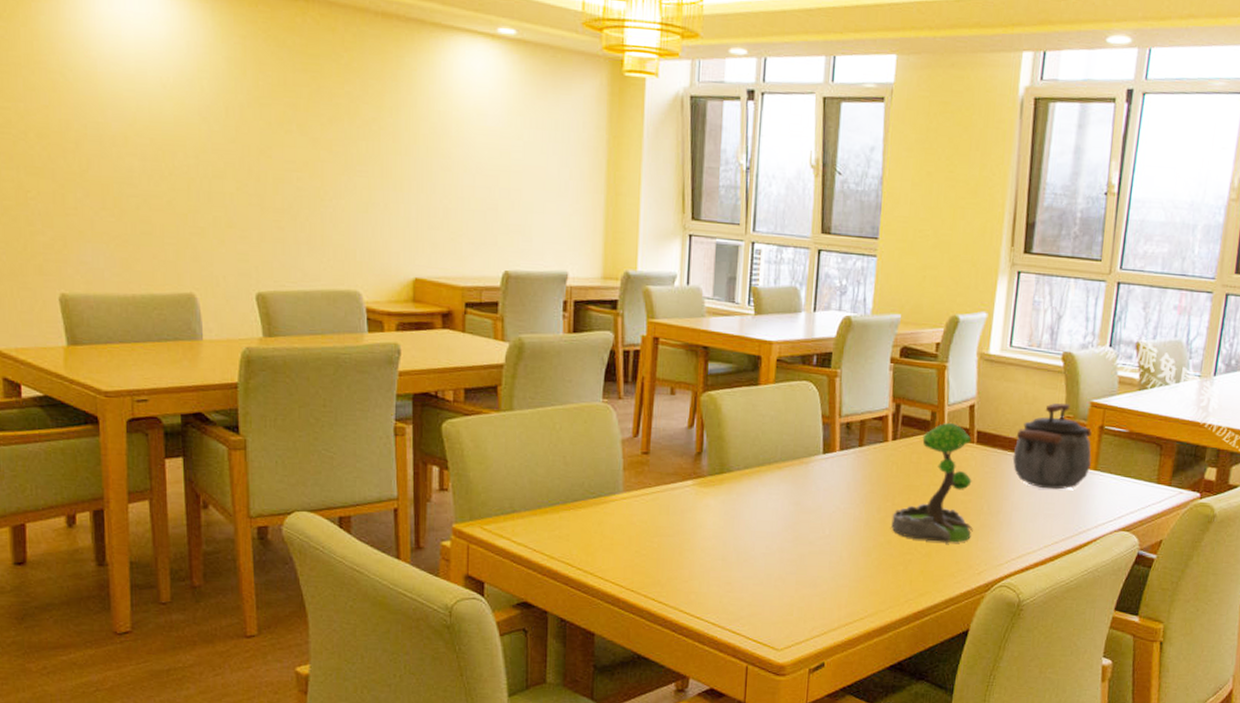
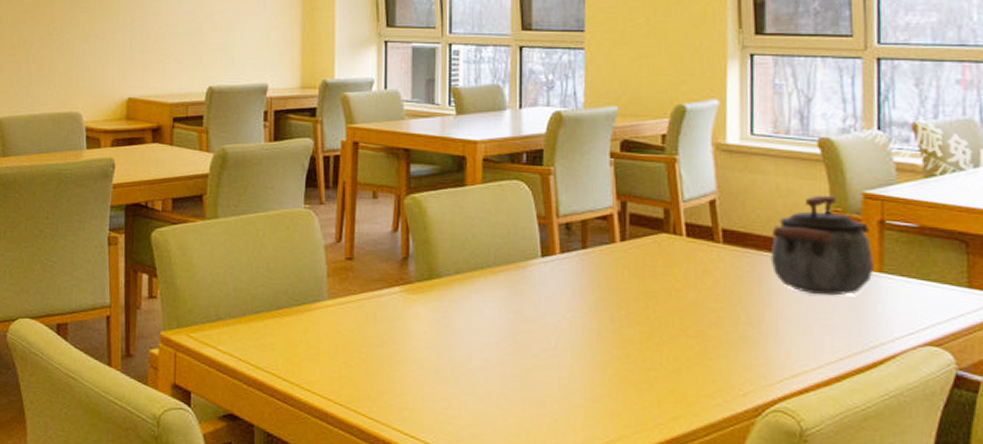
plant: present [891,423,973,543] -> none [628,221,730,358]

